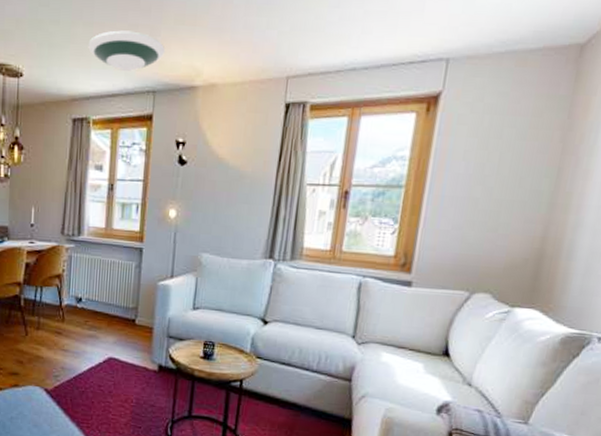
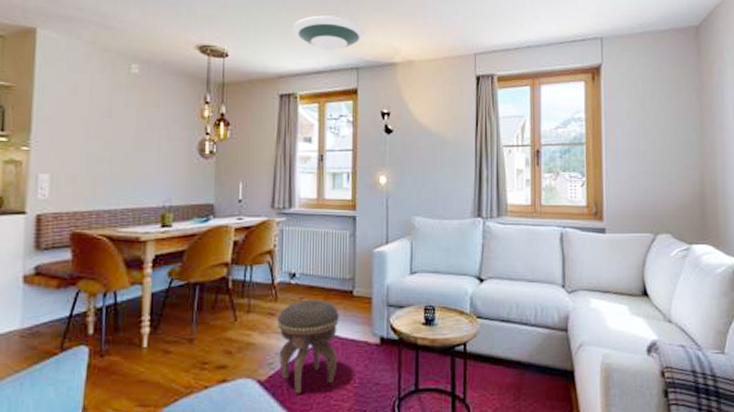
footstool: none [63,323,121,405] -> present [277,300,339,394]

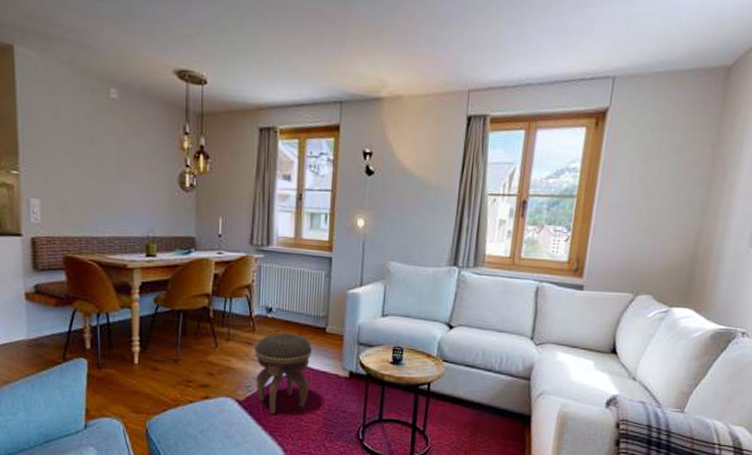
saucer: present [293,15,366,52] -> none [274,39,352,82]

